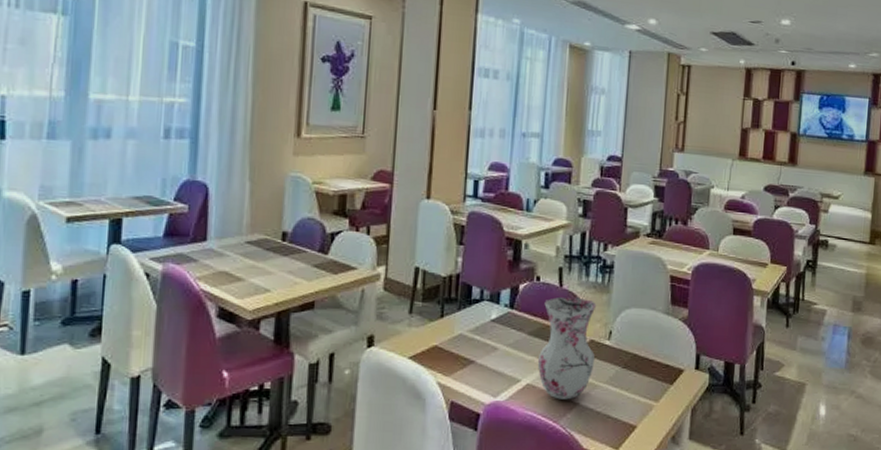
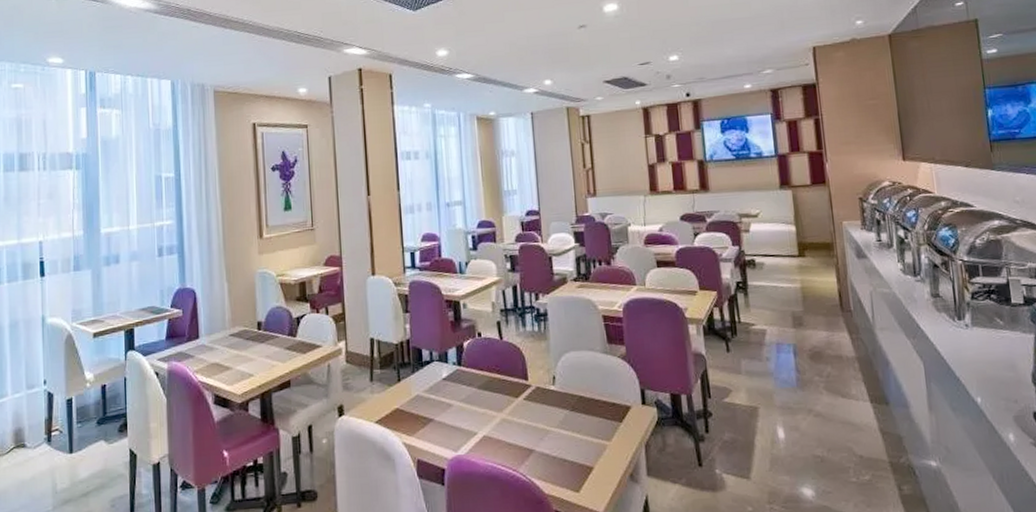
vase: present [537,296,597,400] -> none [488,347,543,448]

